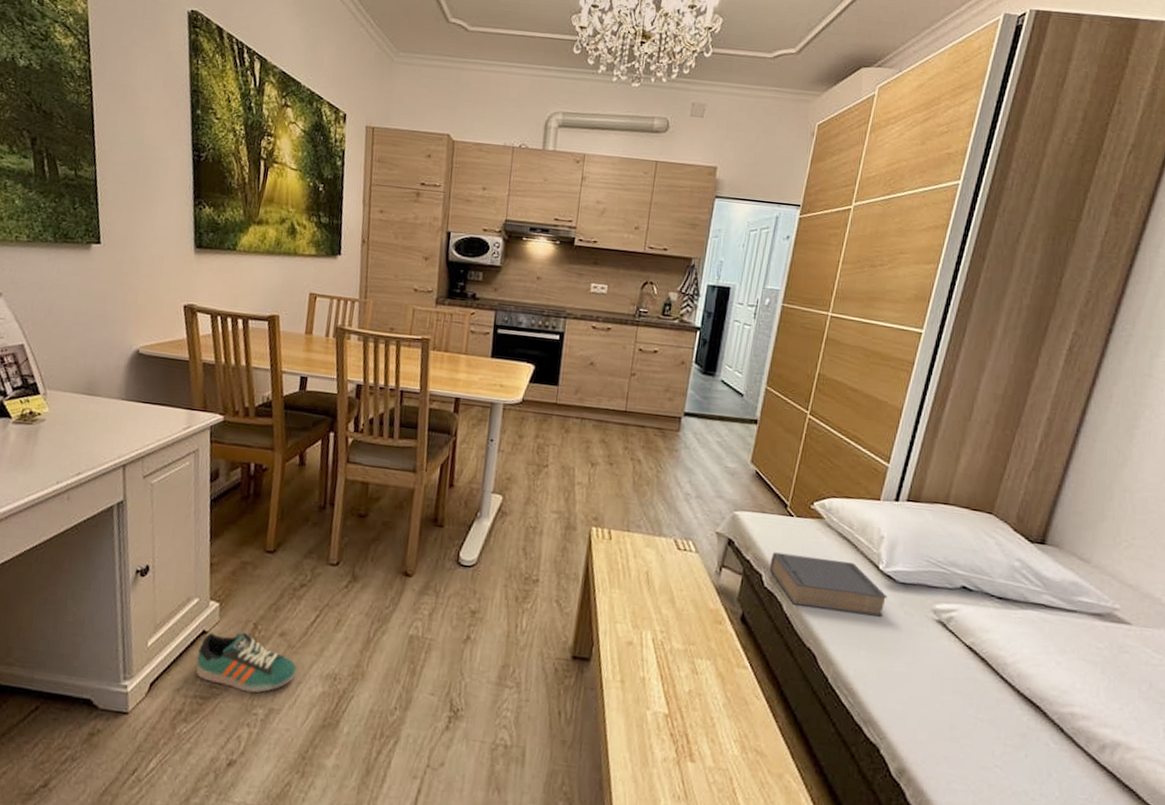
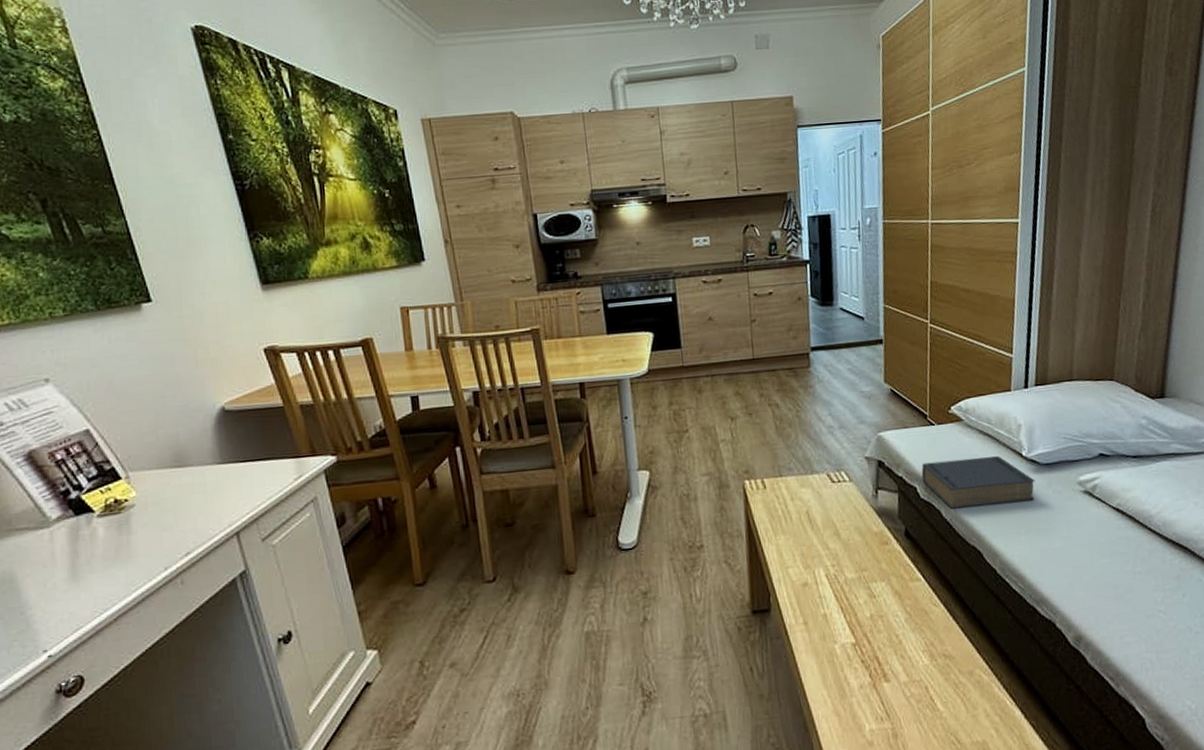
sneaker: present [196,632,297,693] -> none [366,673,476,733]

